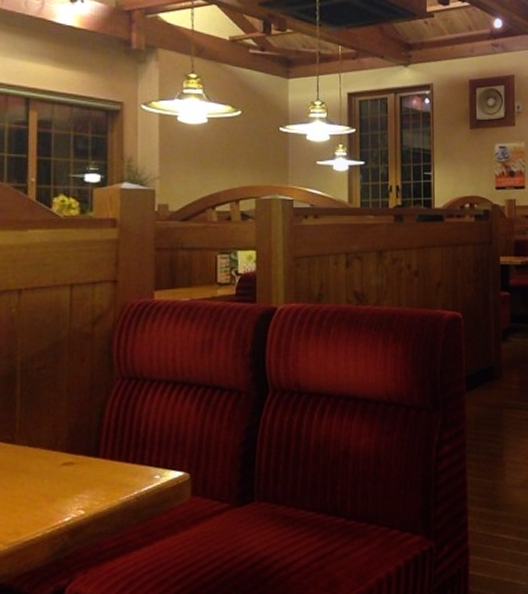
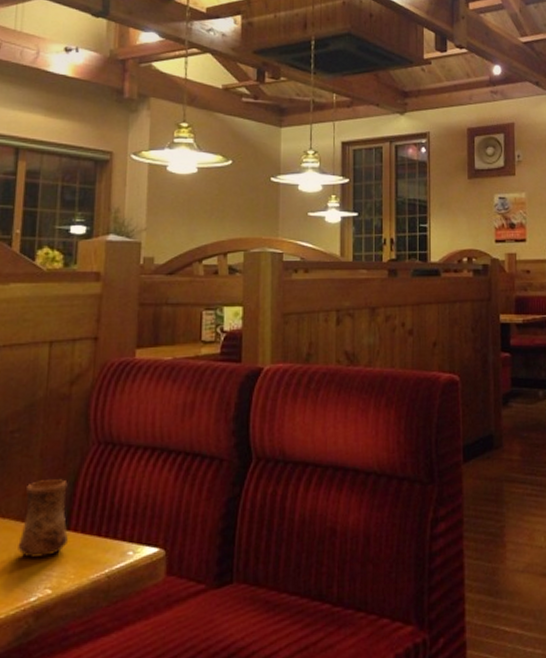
cup: none [50,411,99,483] -> present [18,479,69,558]

